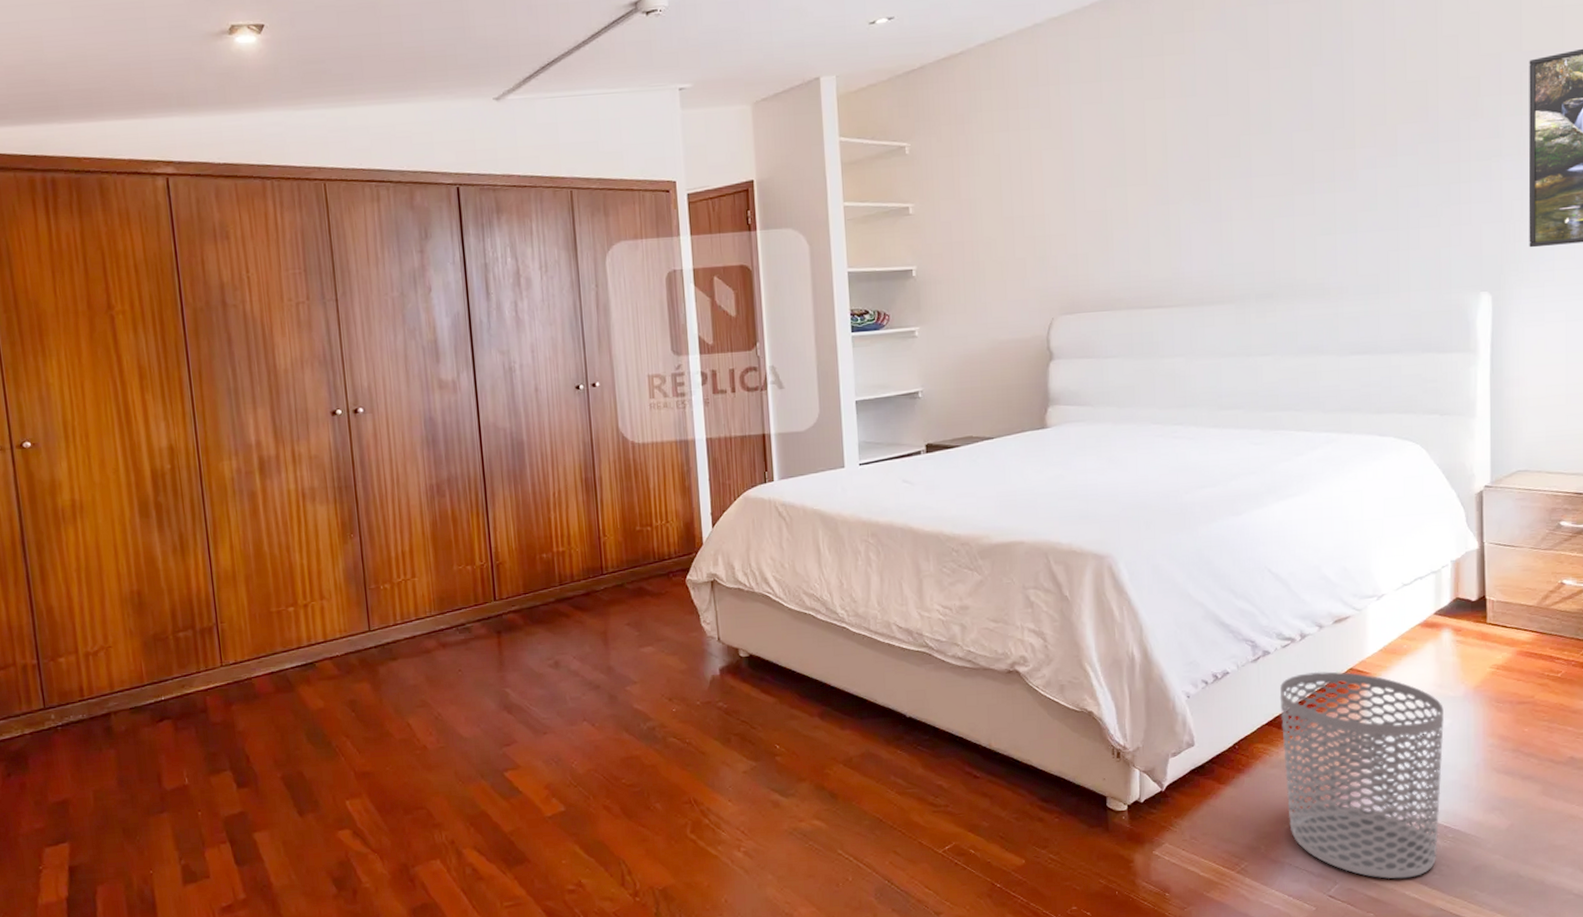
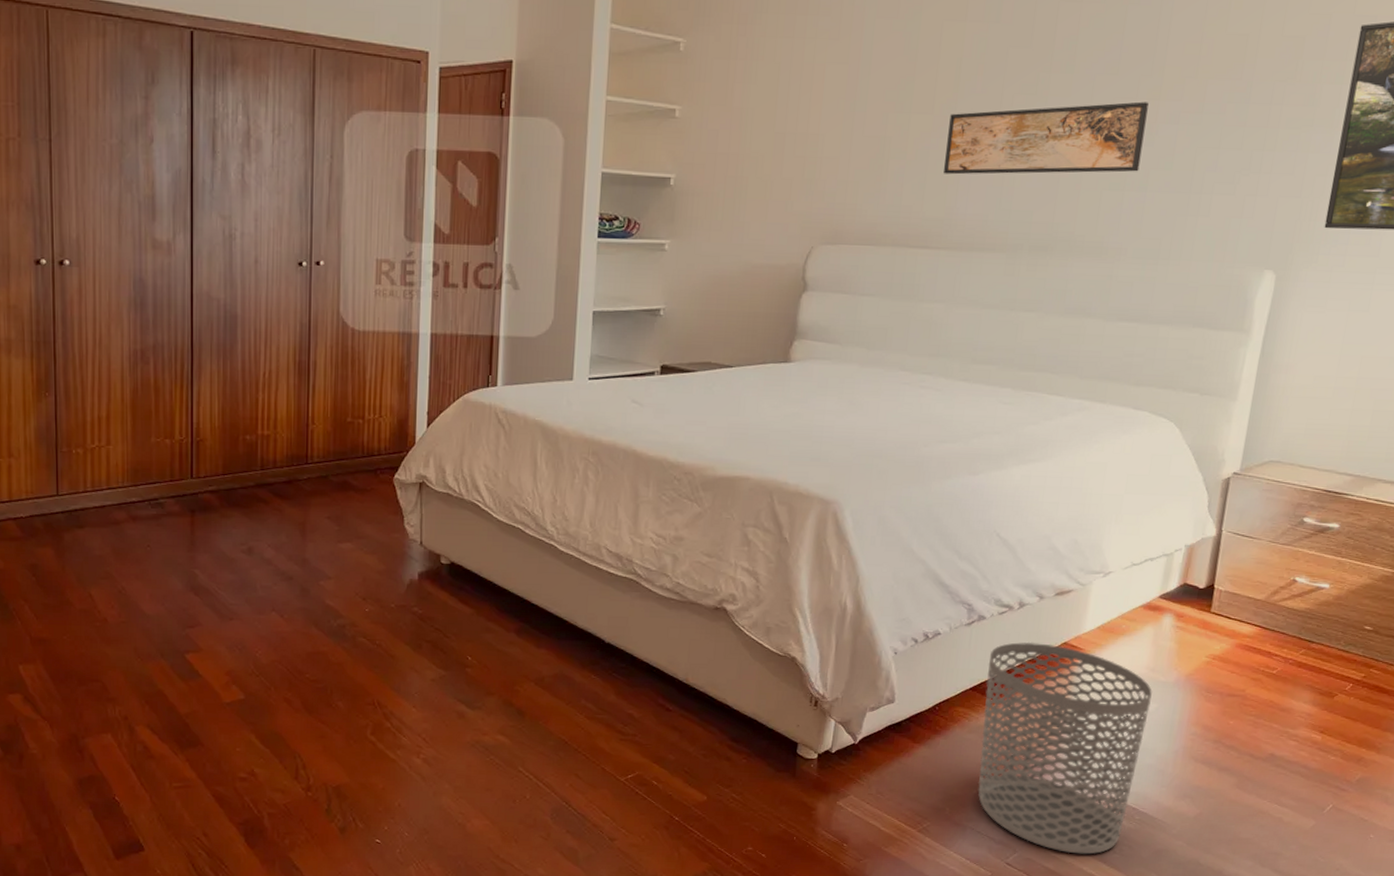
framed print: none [1163,151,1347,238] -> present [944,101,1149,175]

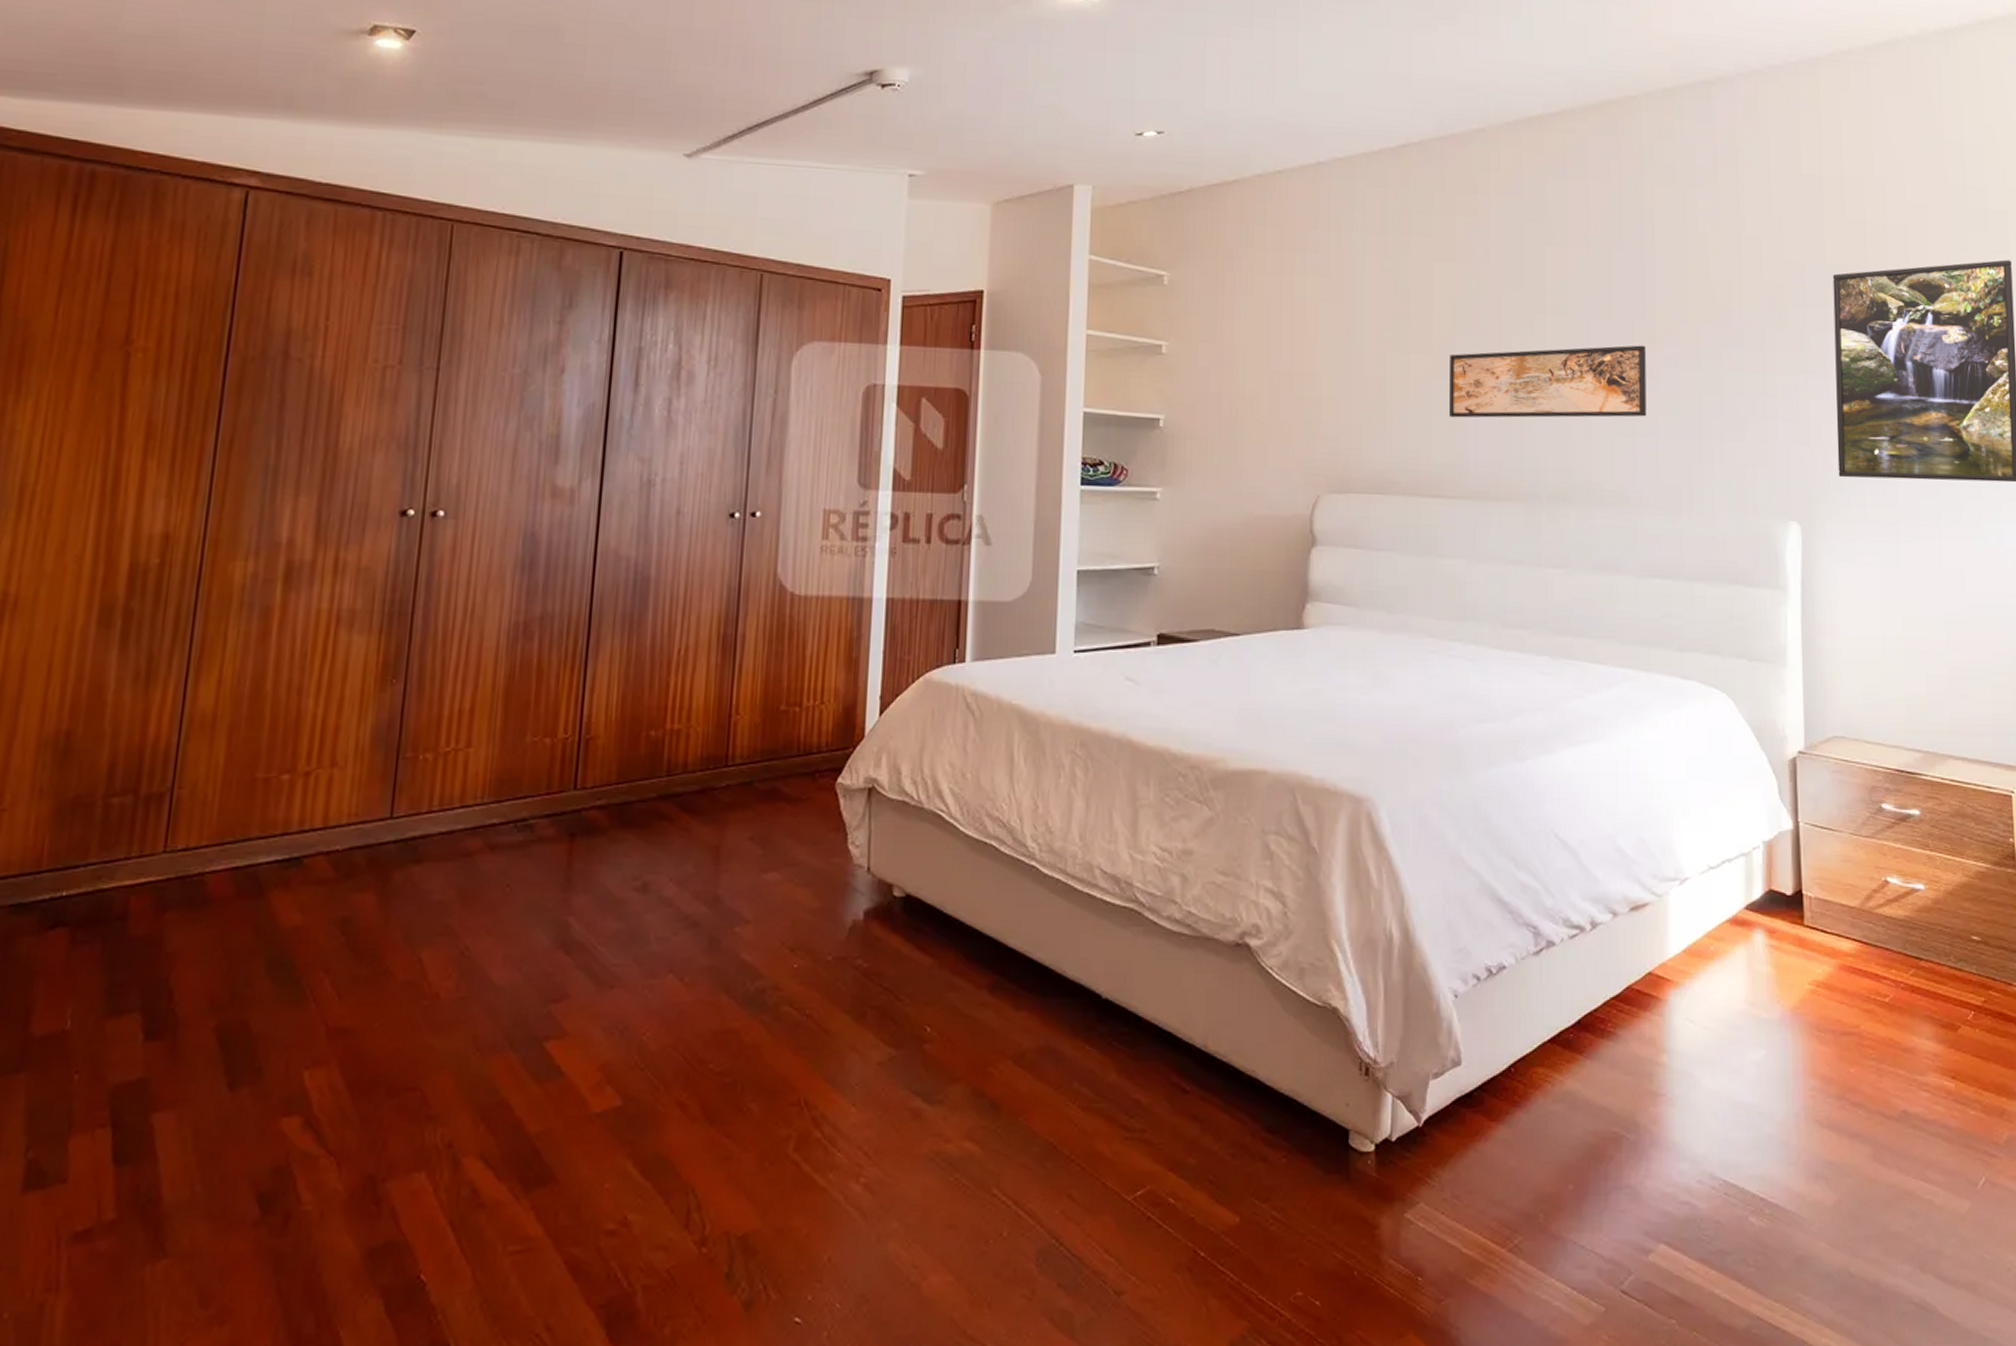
waste bin: present [978,641,1152,855] -> none [1565,973,1758,1271]

